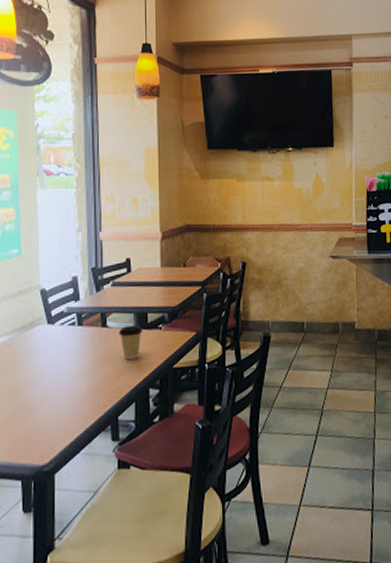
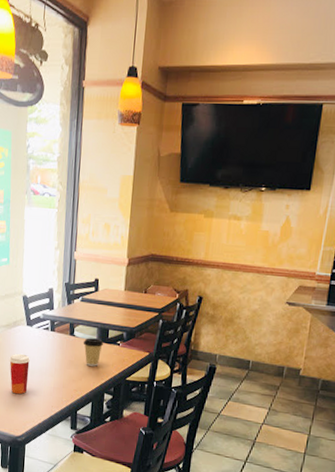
paper cup: none [27,359,54,411] -> present [9,353,30,395]

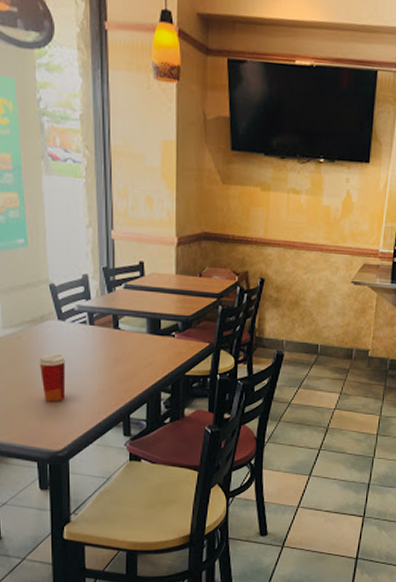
coffee cup: present [83,338,104,367] -> none [130,330,156,363]

